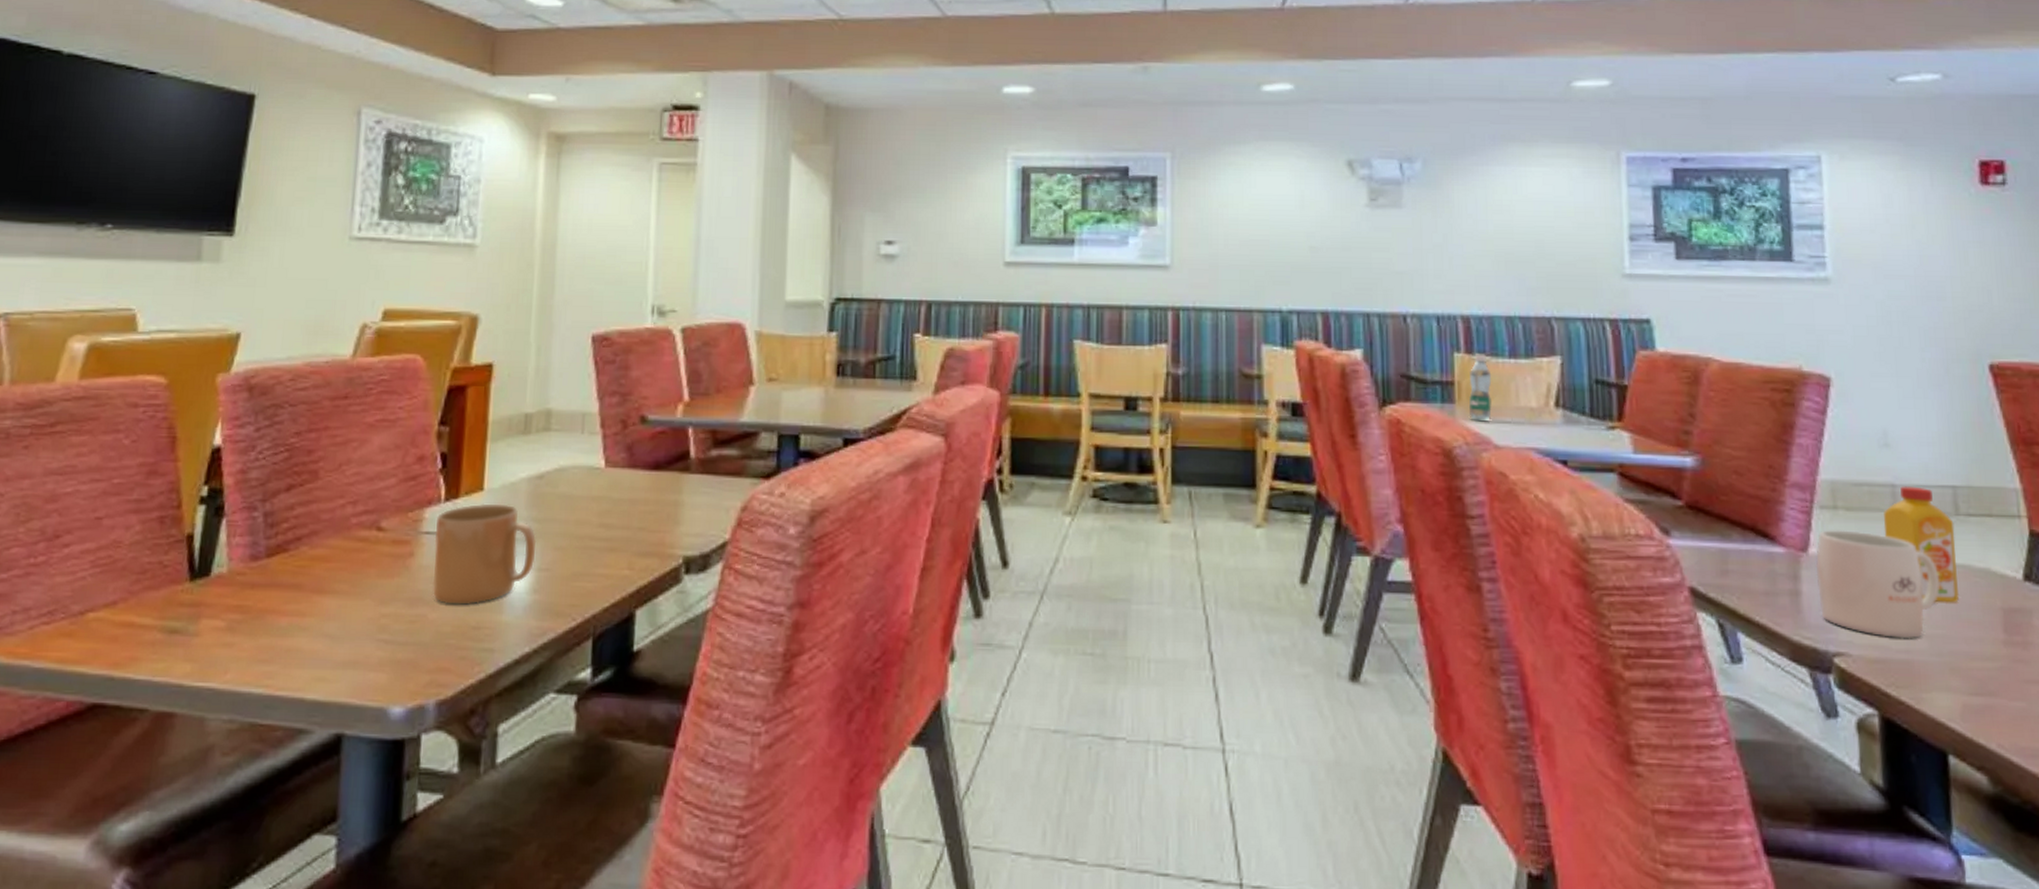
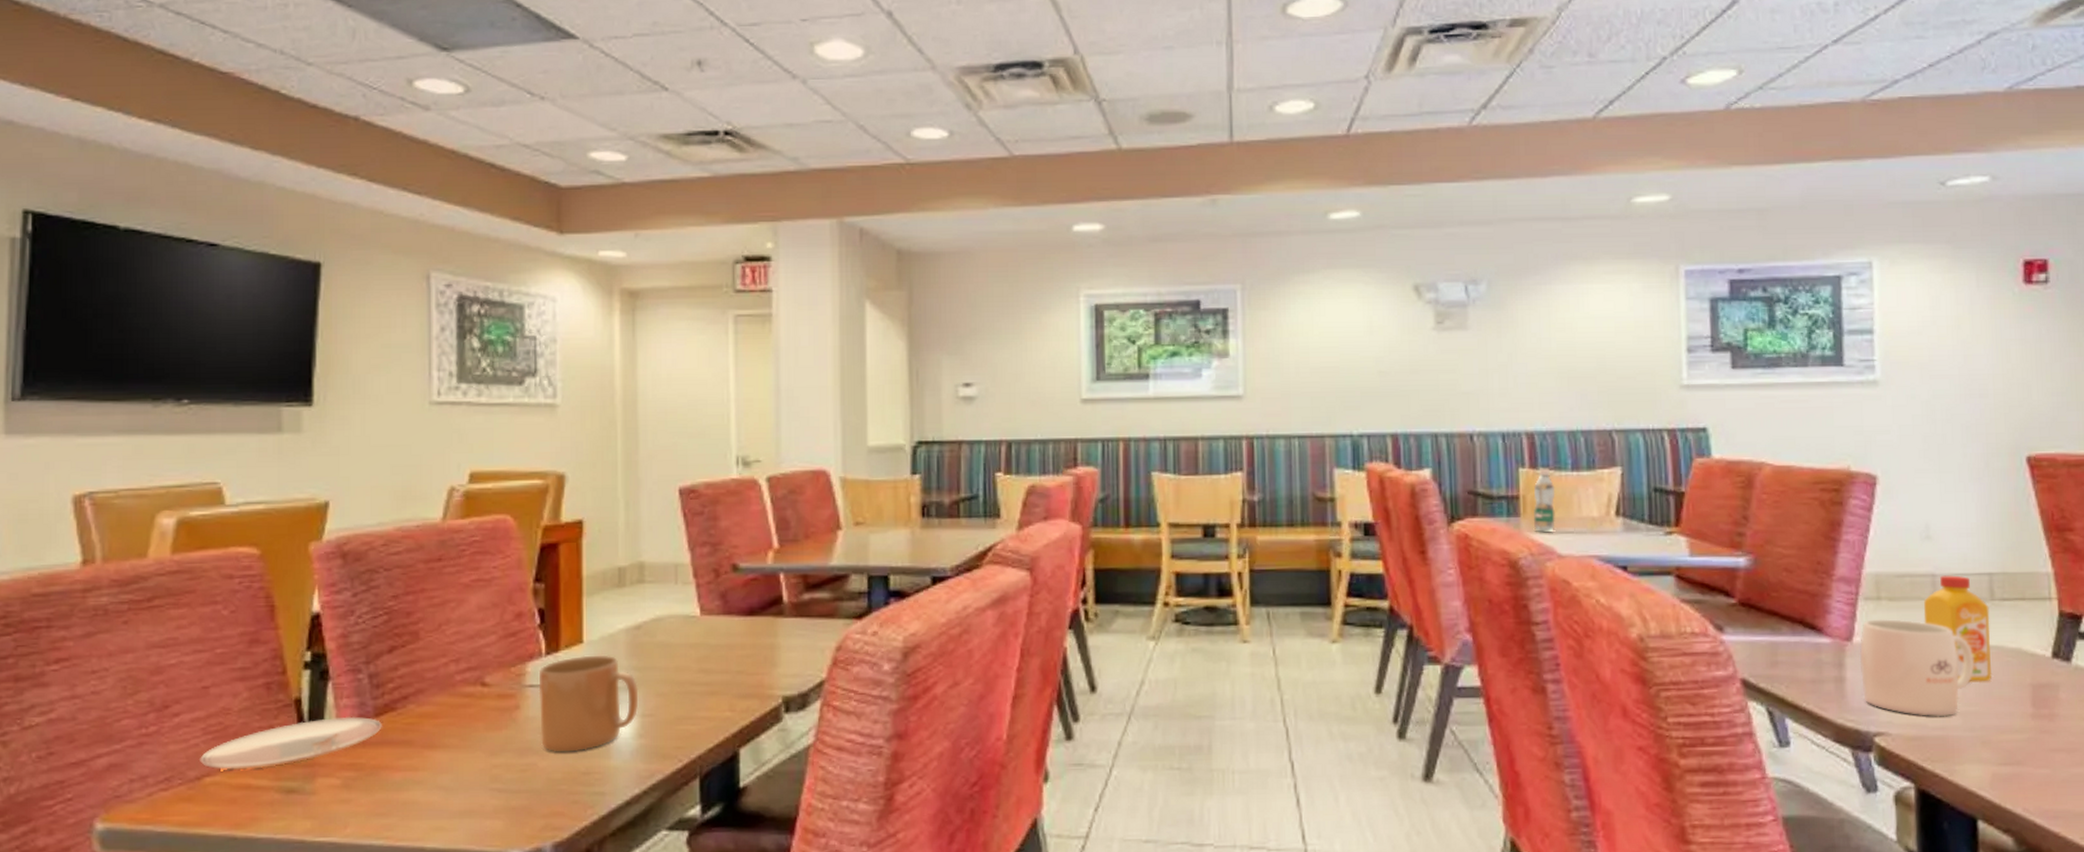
plate: none [85,555,273,606] -> present [200,716,382,770]

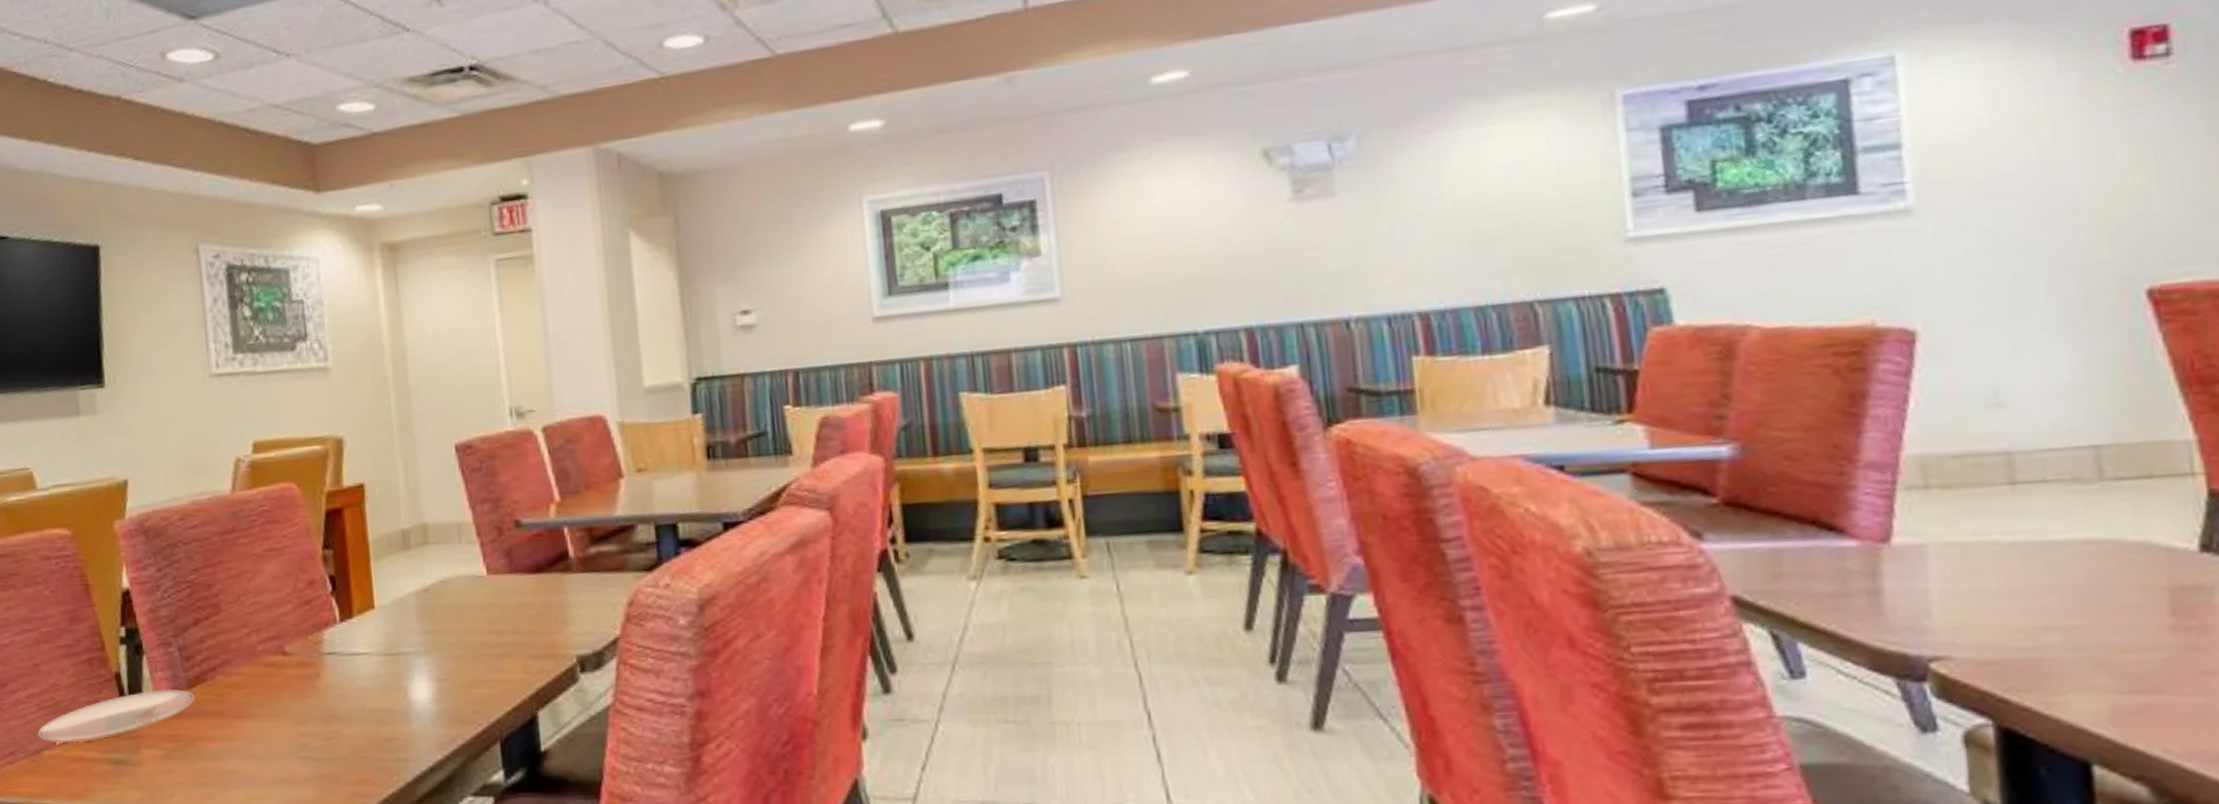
mug: present [538,655,639,752] -> none [335,619,433,720]
bottle: present [1533,468,1555,533] -> none [1433,353,1464,432]
mug: present [1859,619,1974,717] -> none [1901,512,2077,635]
juice bottle: present [1923,575,1993,682] -> none [1995,451,2106,588]

